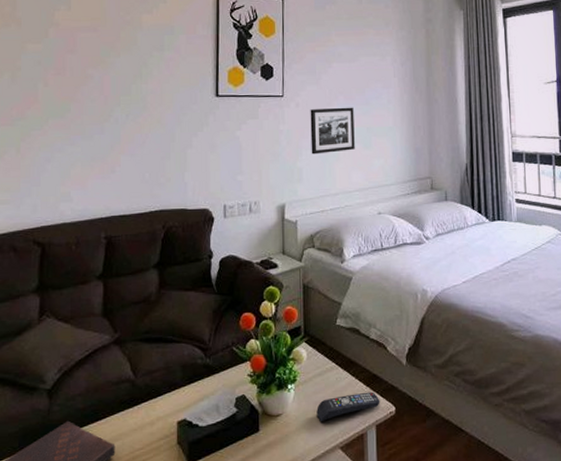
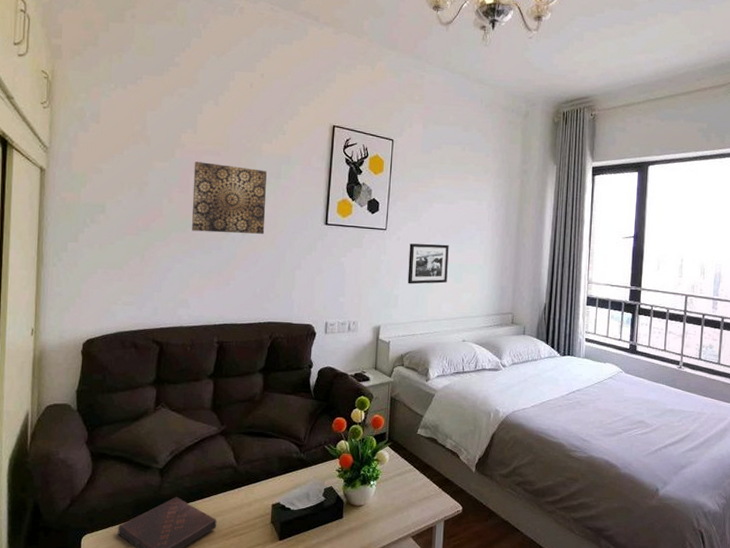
wall art: none [70,40,150,116] -> present [192,161,267,234]
remote control: present [316,391,380,421] -> none [394,492,450,514]

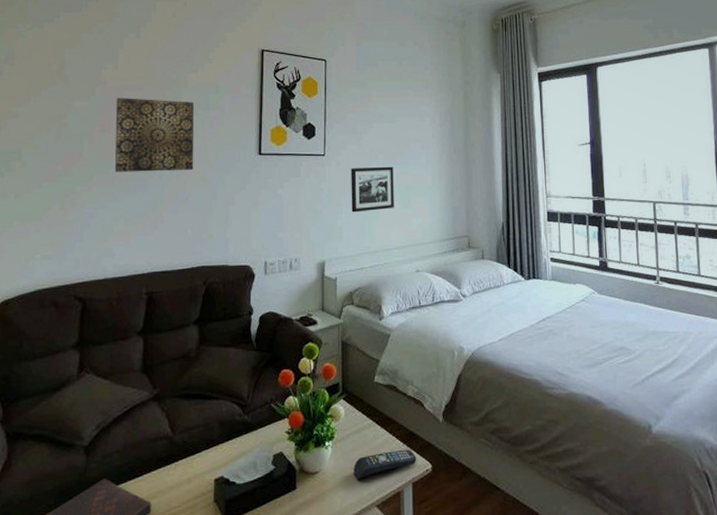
remote control: none [394,492,450,514] -> present [354,449,417,479]

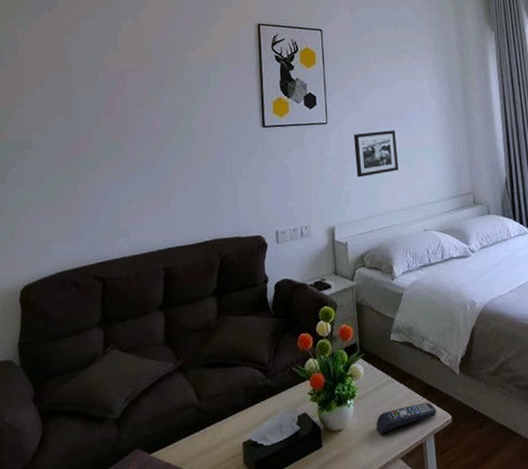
wall art: present [114,98,195,172] -> none [119,79,200,154]

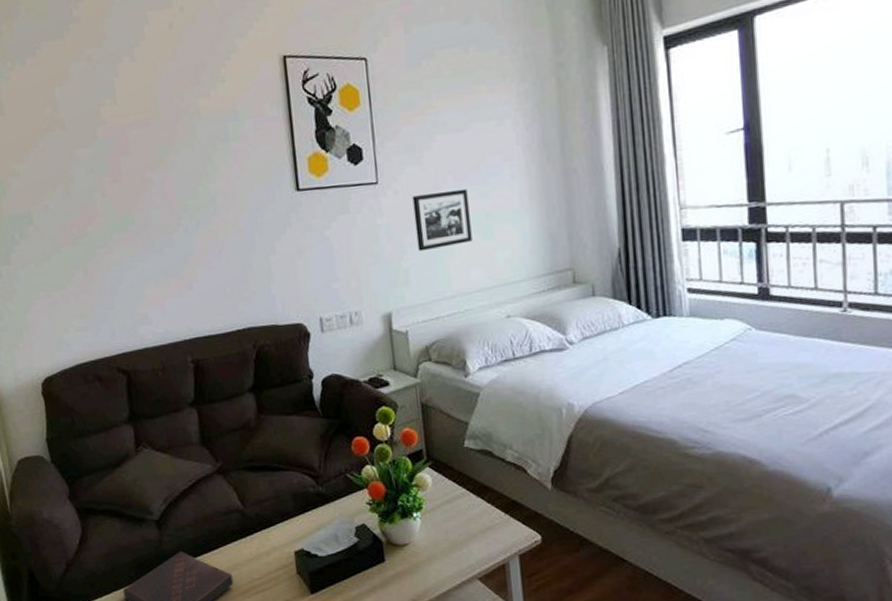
remote control: present [376,402,437,434] -> none [448,519,523,551]

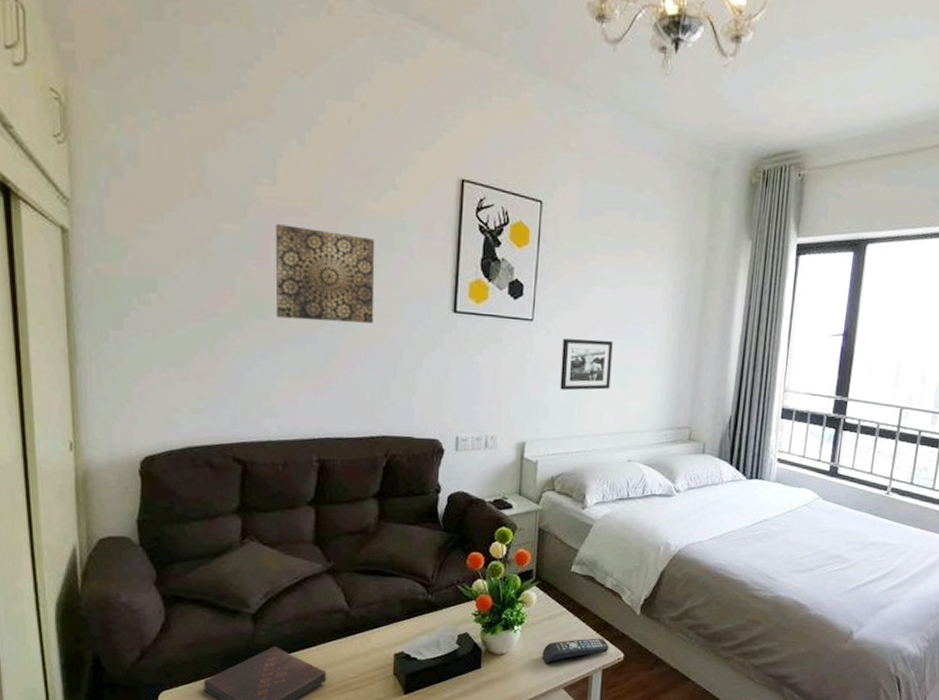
wall art: none [121,134,223,228] -> present [275,224,375,323]
remote control: none [448,519,523,551] -> present [542,638,609,662]

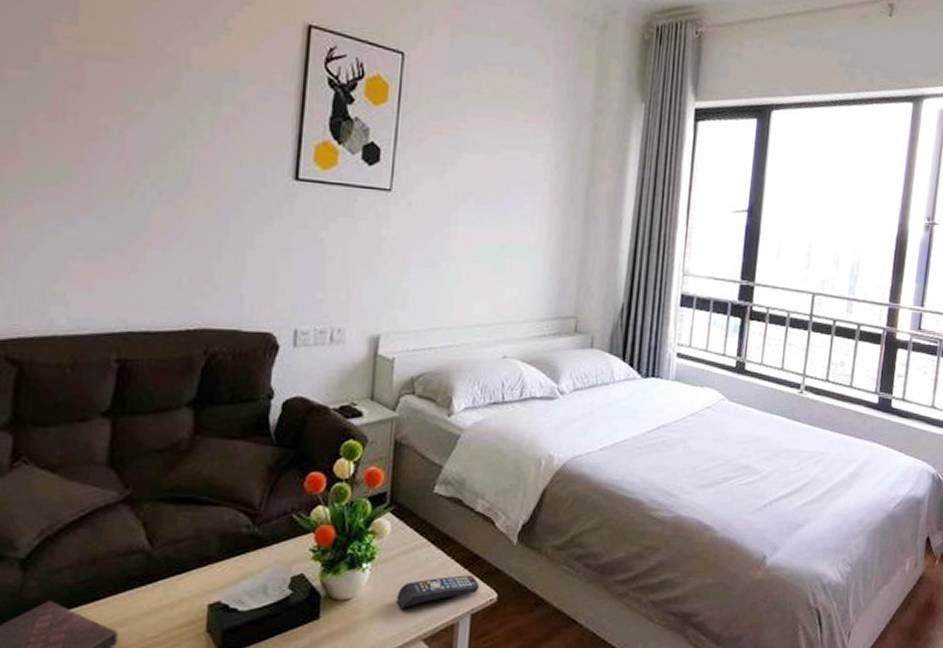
wall art: present [275,224,375,323] -> none [71,70,199,192]
picture frame: present [560,338,613,391] -> none [422,212,486,274]

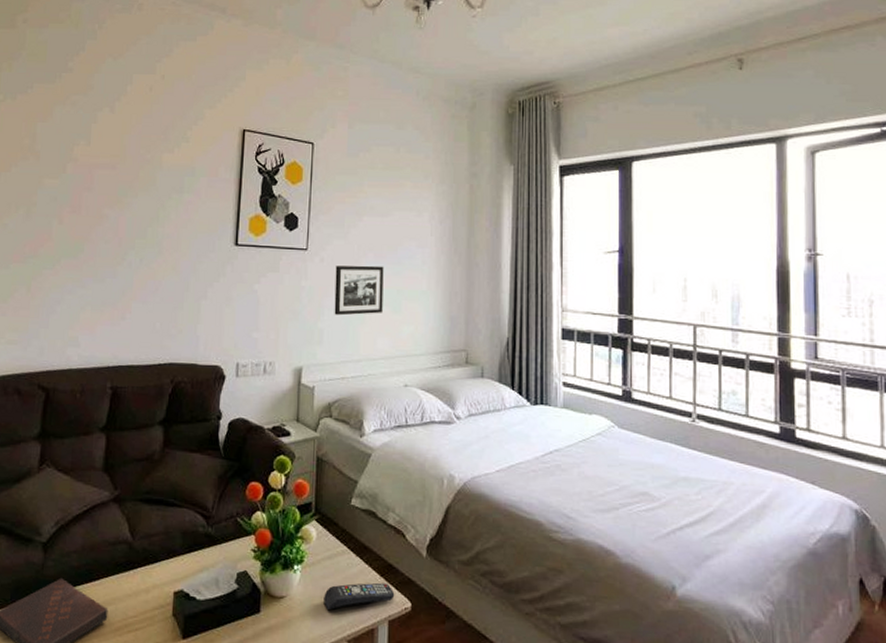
picture frame: none [422,212,486,274] -> present [334,265,384,316]

